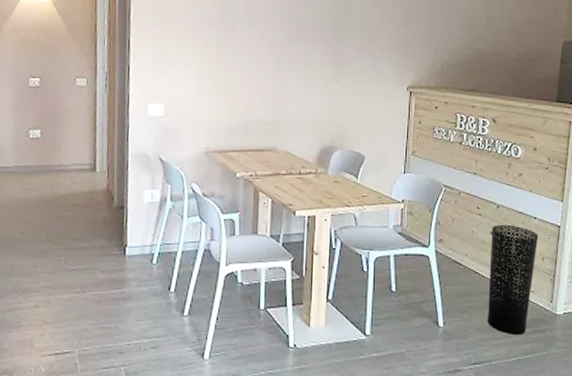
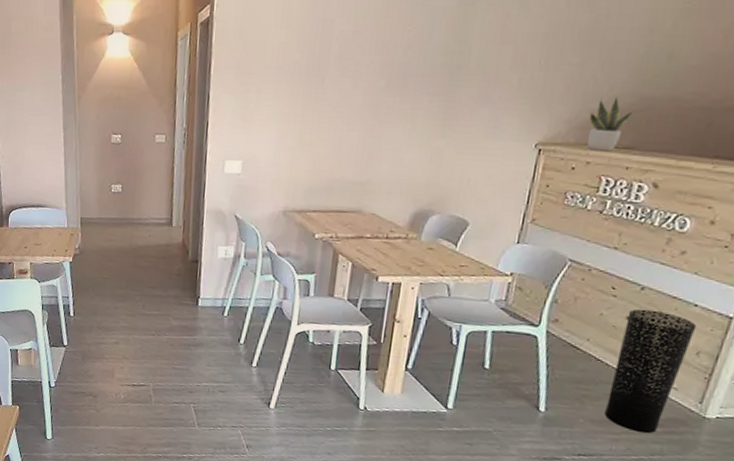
potted plant: none [442,49,471,93] -> present [587,96,633,152]

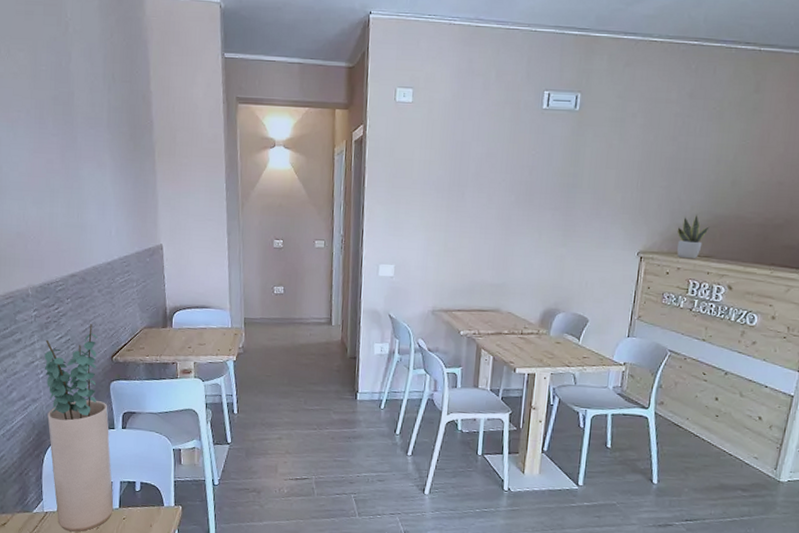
umbrella stand: present [605,309,697,433] -> none [704,391,768,497]

